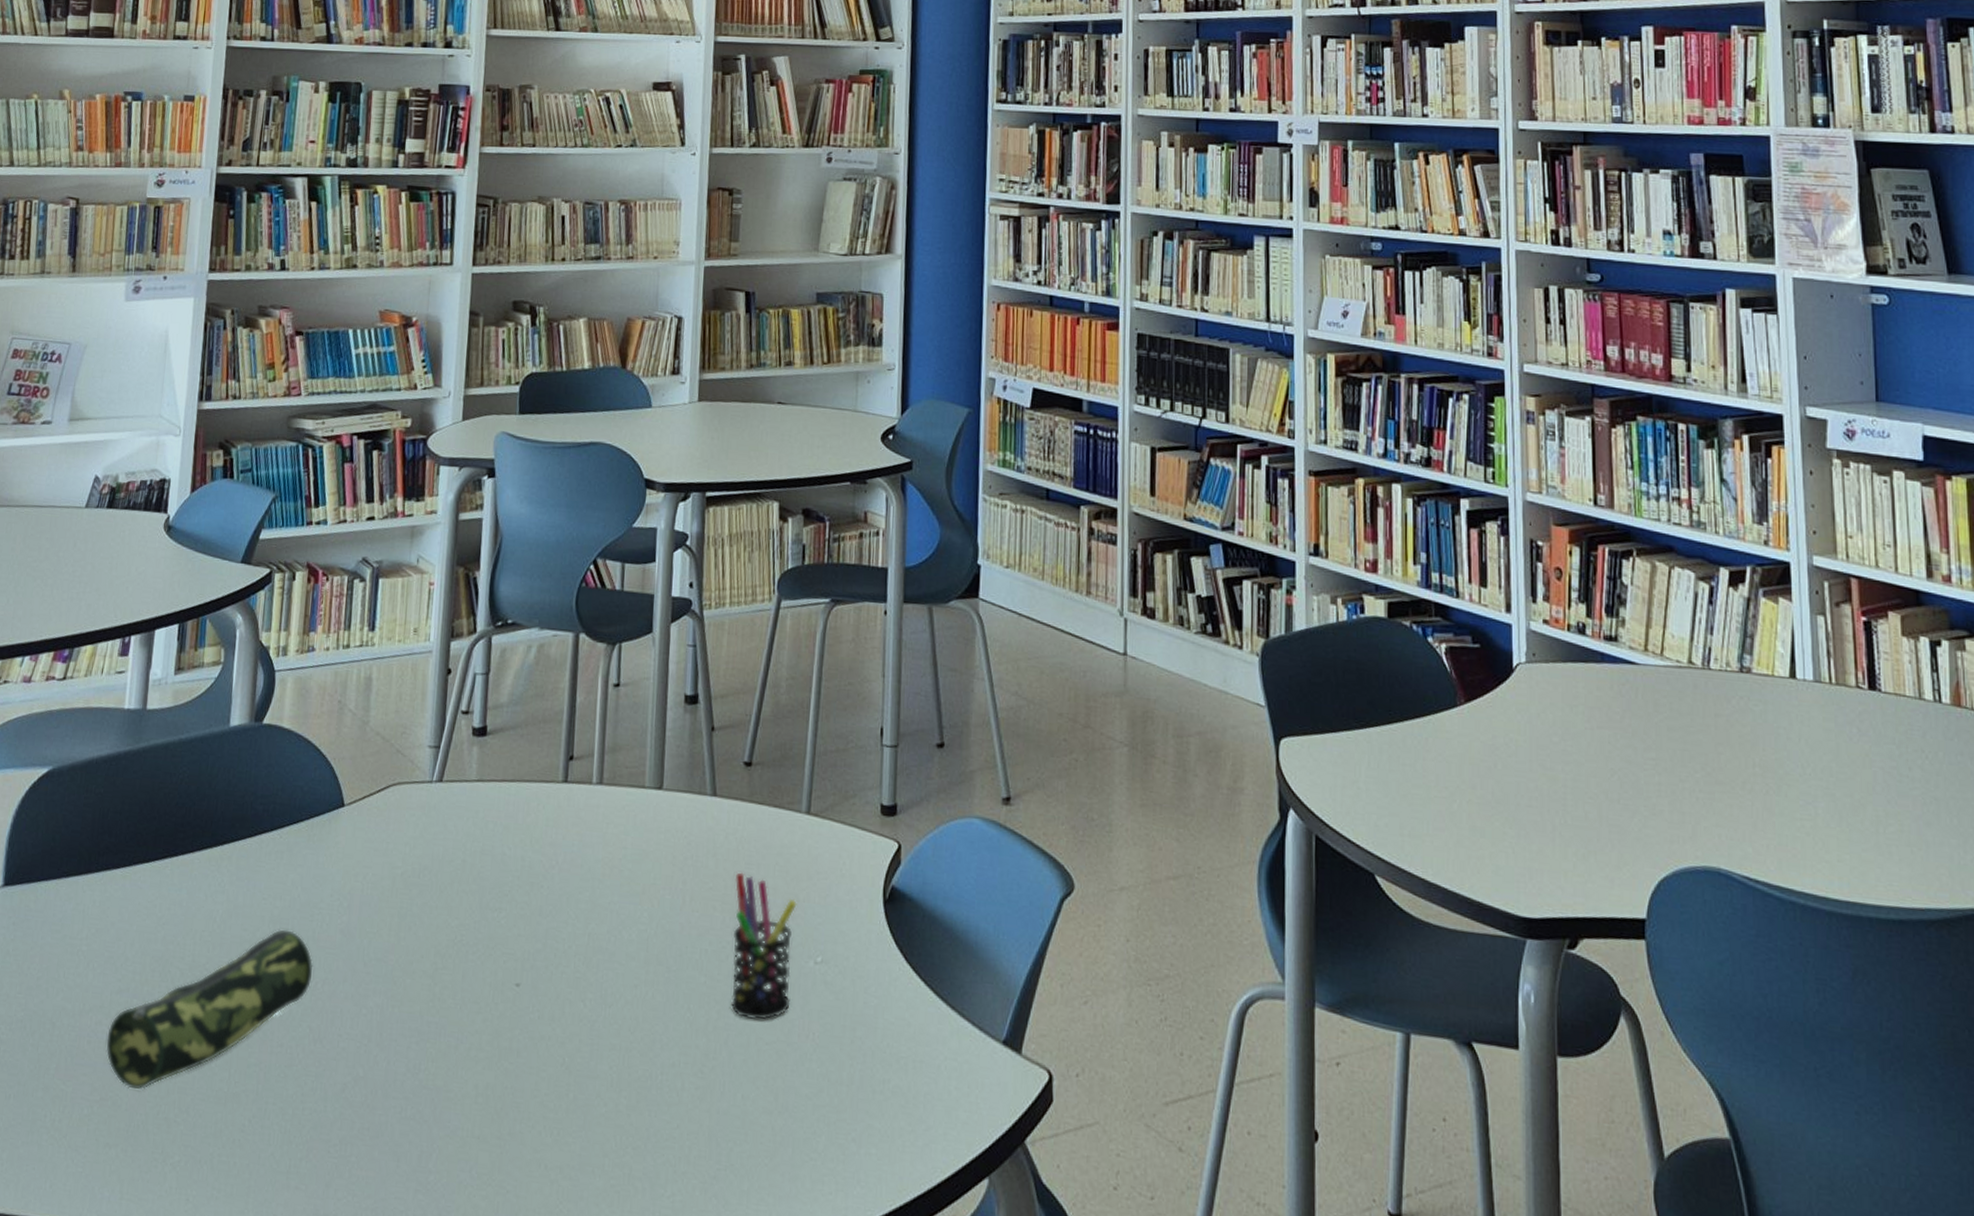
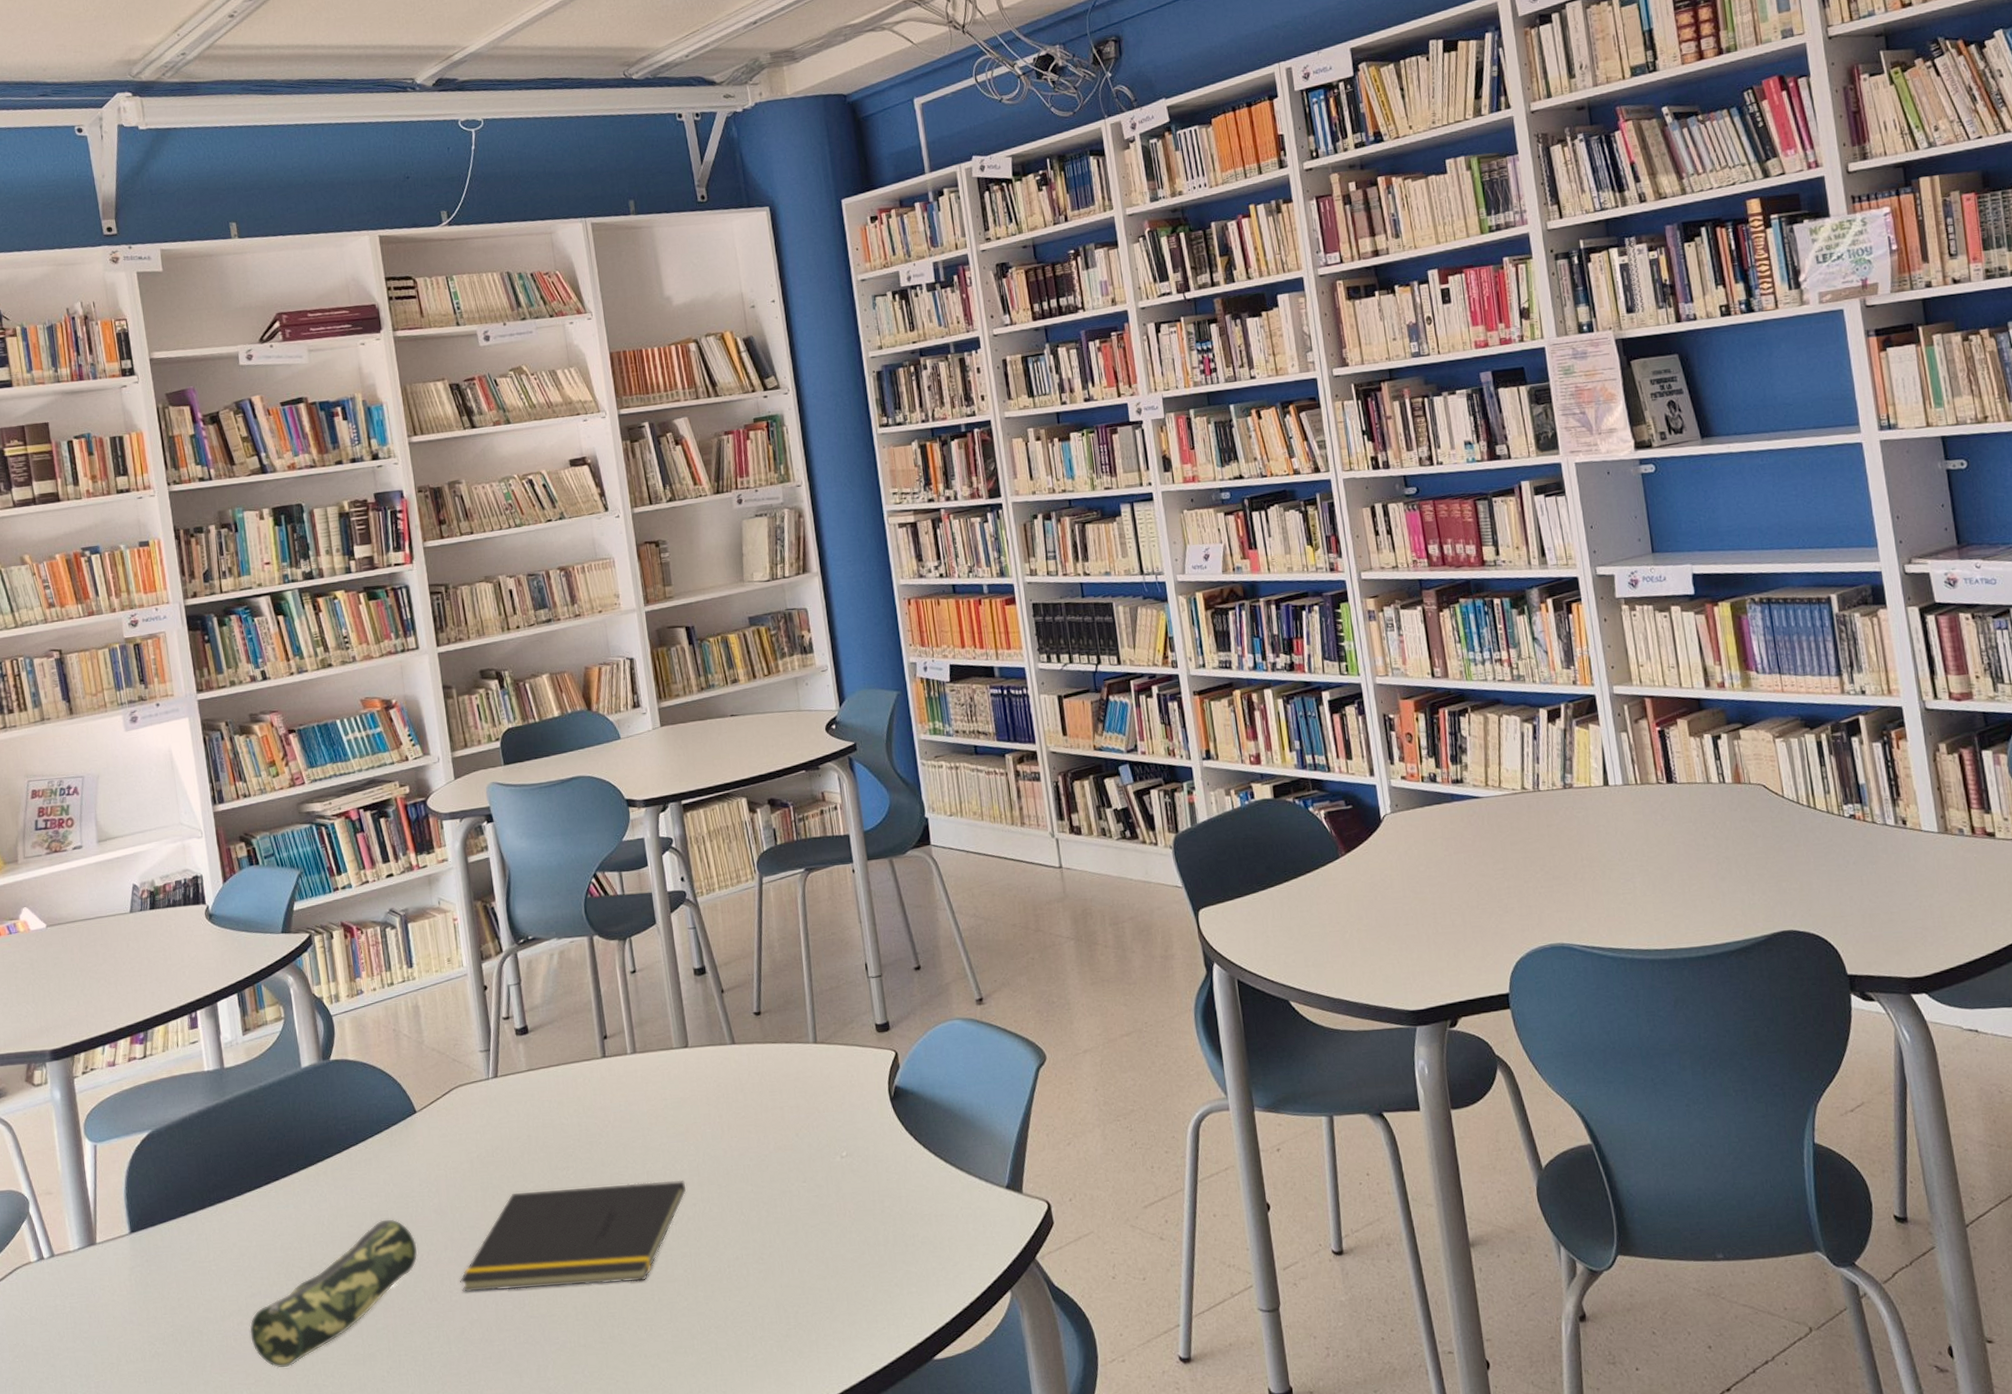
notepad: none [352,927,631,1070] -> present [460,1181,687,1292]
pen holder: present [731,872,797,1020] -> none [762,1099,827,1211]

